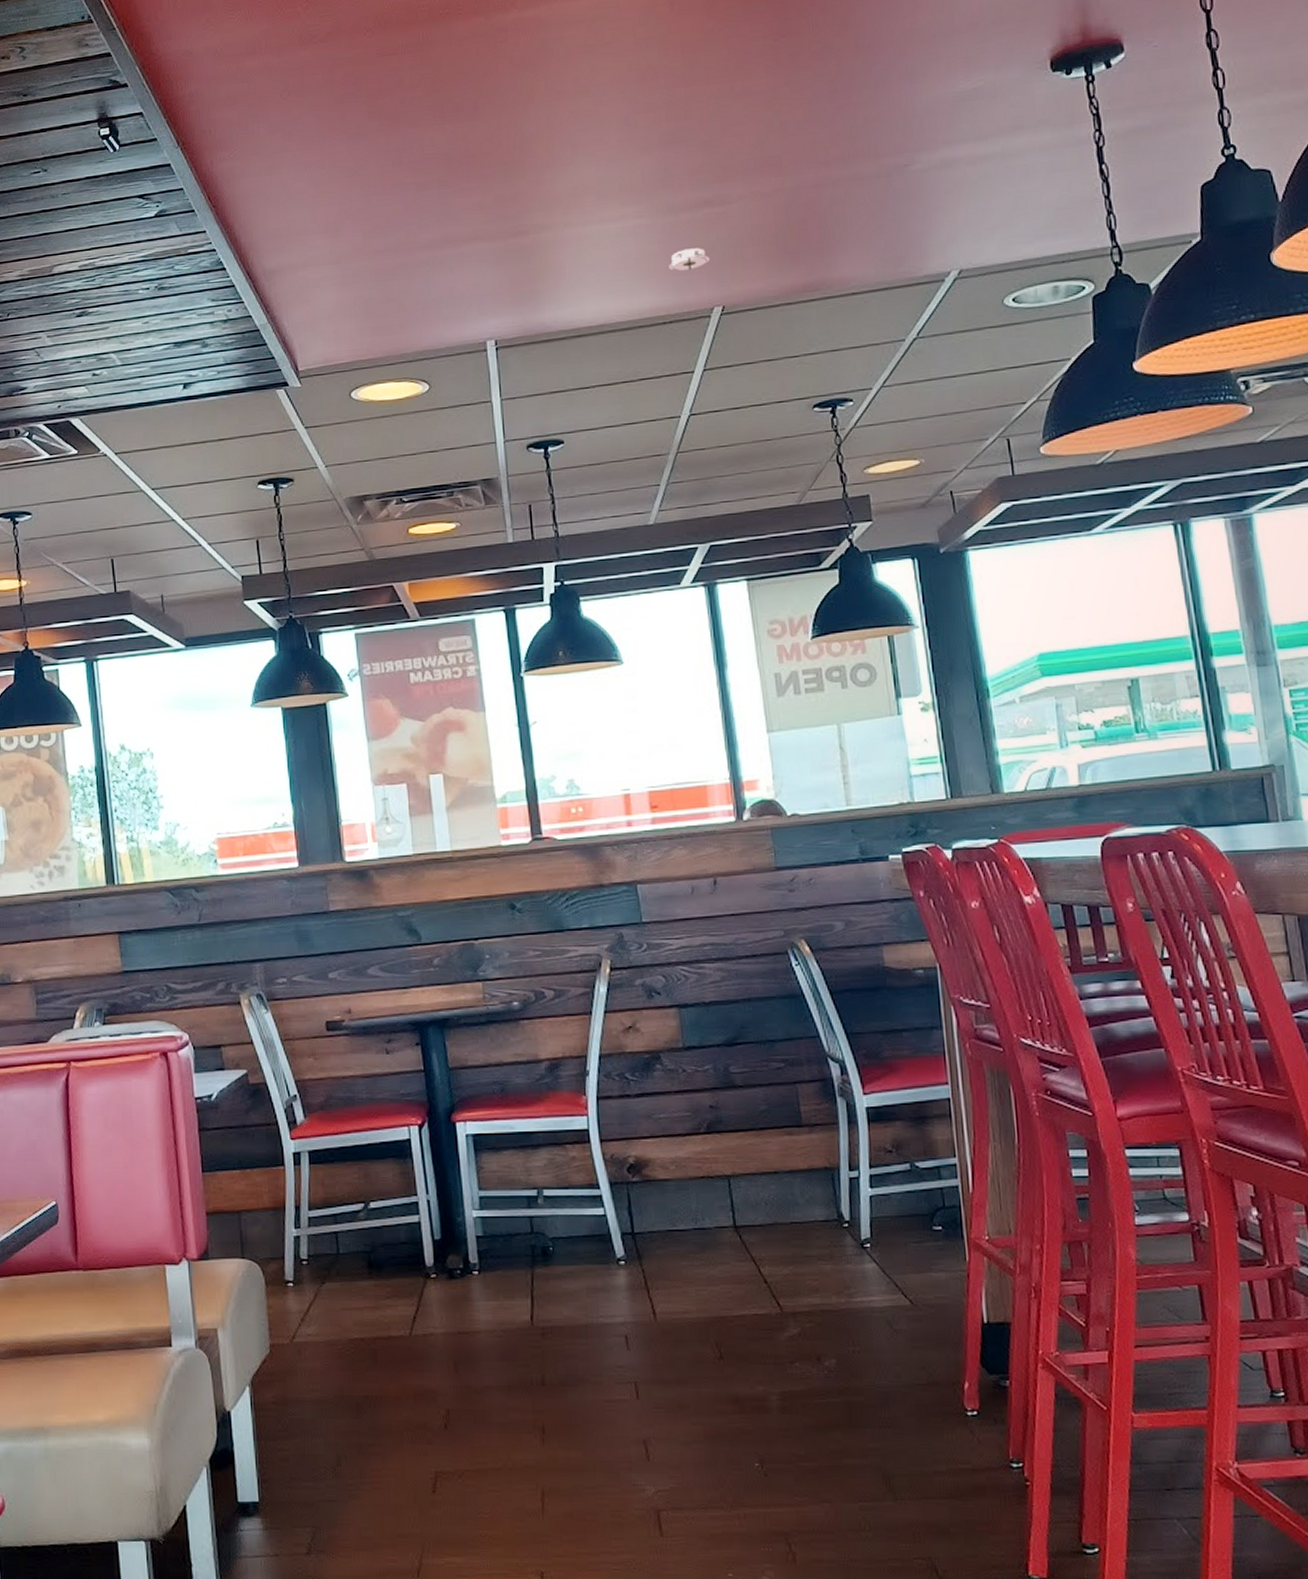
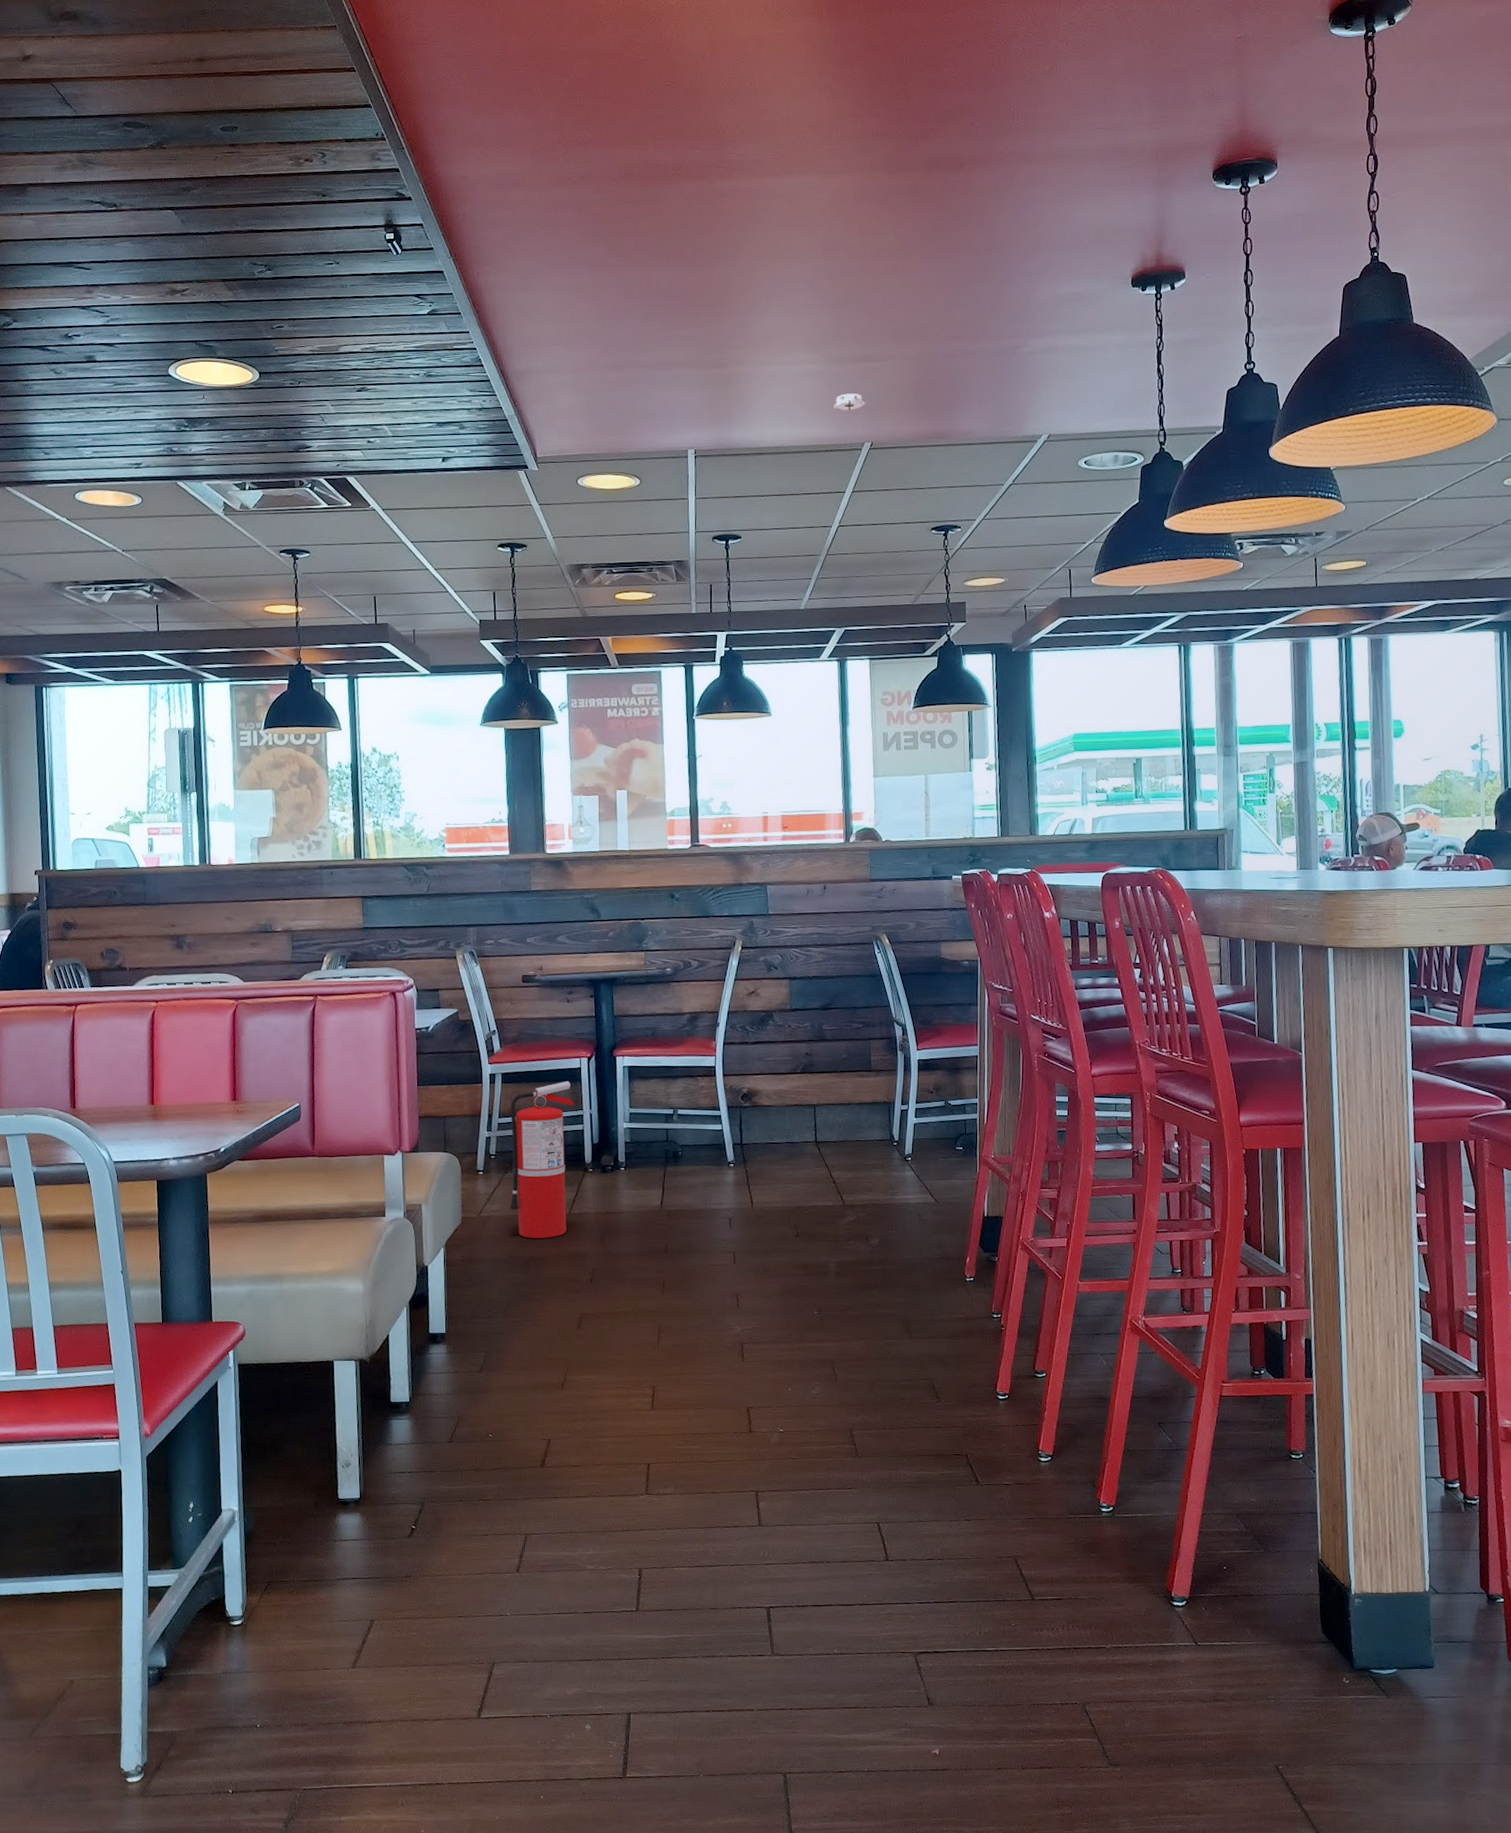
fire extinguisher: none [323,1158,408,1370] -> present [509,1081,575,1239]

